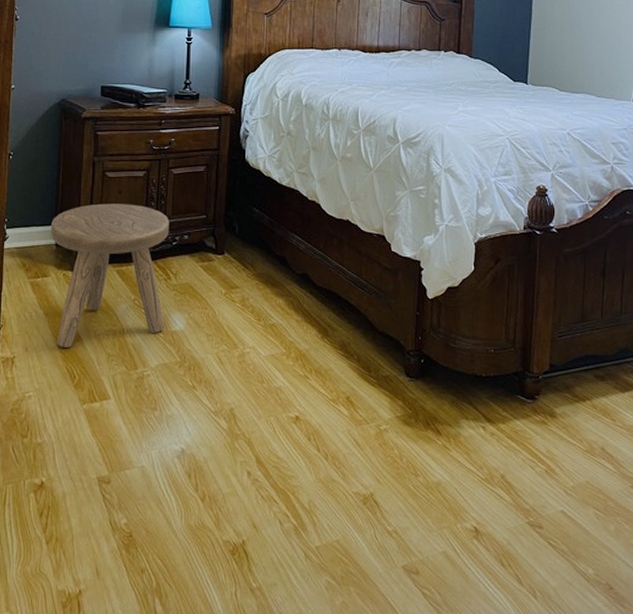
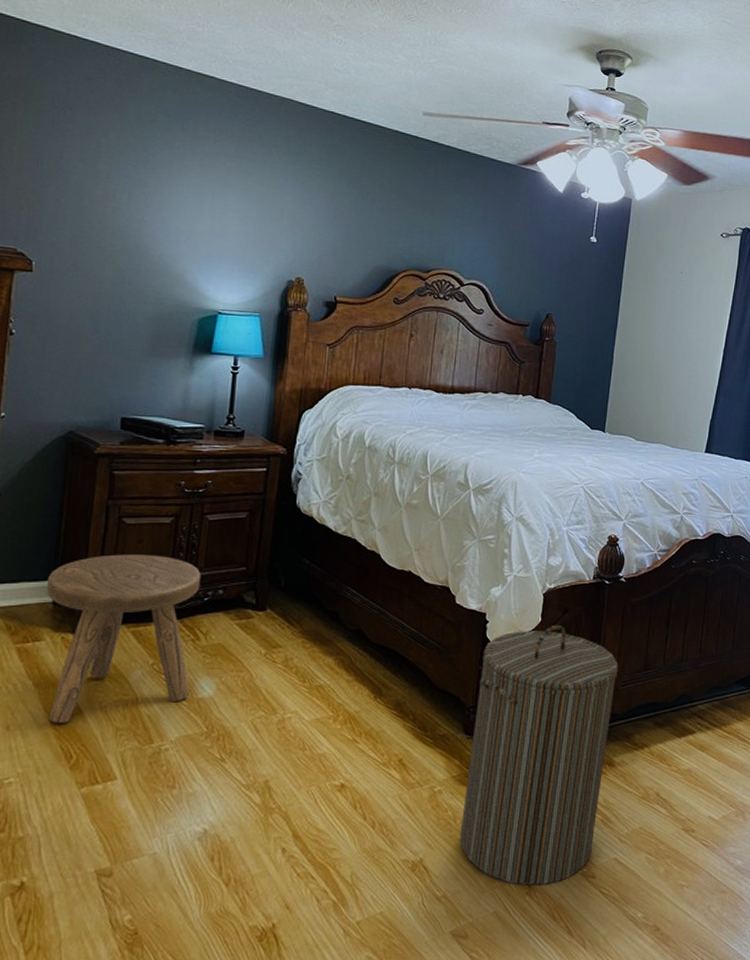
laundry hamper: none [407,274,554,531] -> present [460,625,618,886]

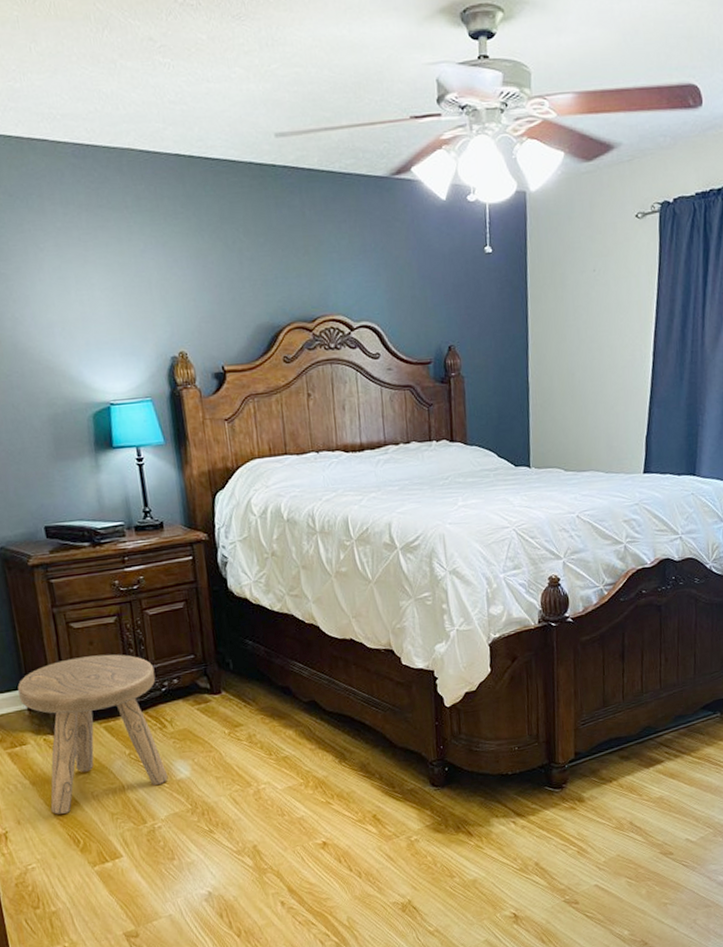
laundry hamper: present [460,625,618,886] -> none [437,673,576,916]

